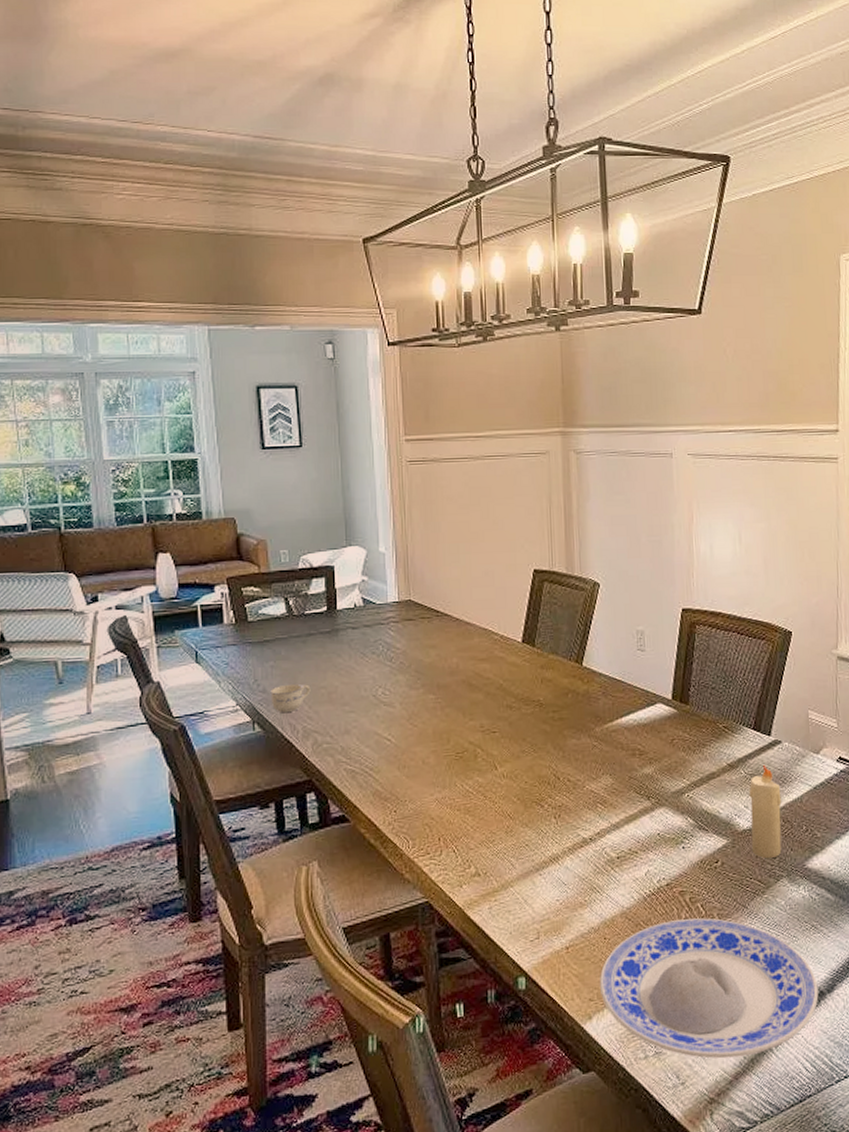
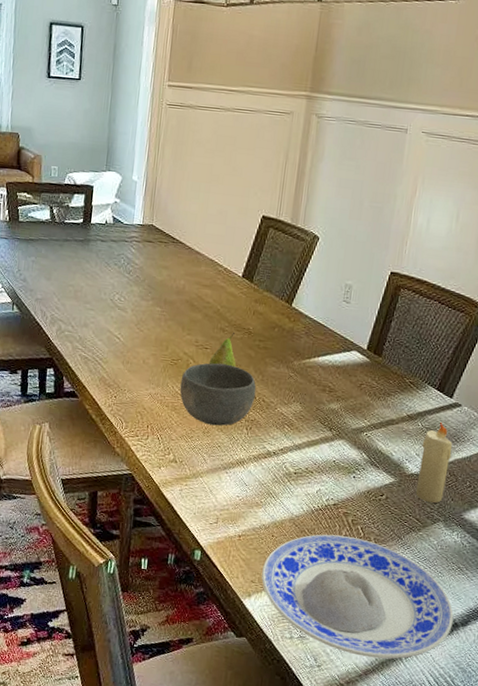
cup: present [270,683,311,713] -> none [29,278,61,301]
bowl: none [470,745,559,822] -> present [179,363,257,426]
fruit: none [499,708,532,750] -> present [208,333,237,367]

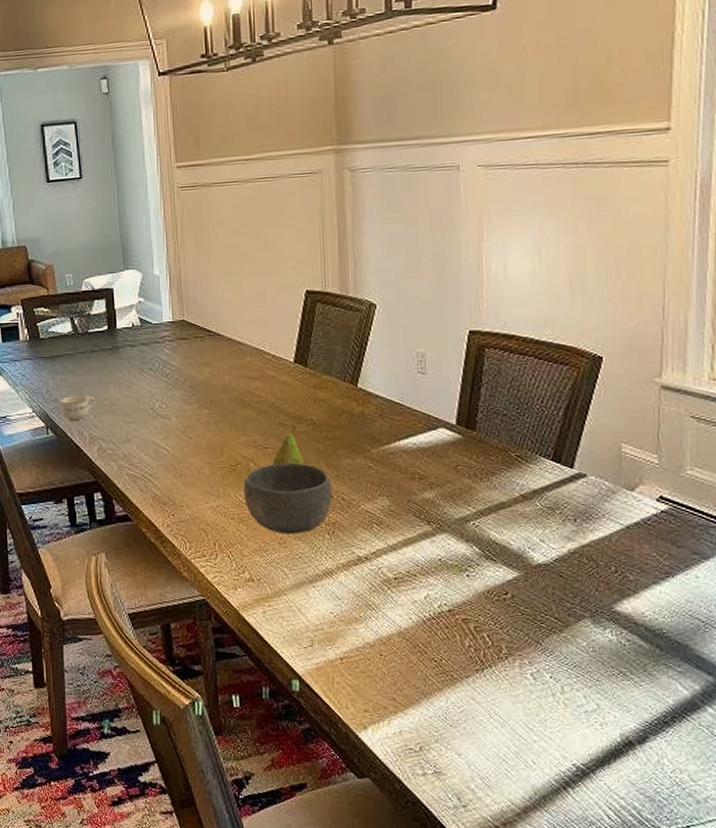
cup: none [29,278,61,301] -> present [61,395,95,421]
plate: present [261,534,454,659] -> none [375,646,626,792]
candle: present [415,421,453,504] -> none [545,498,585,597]

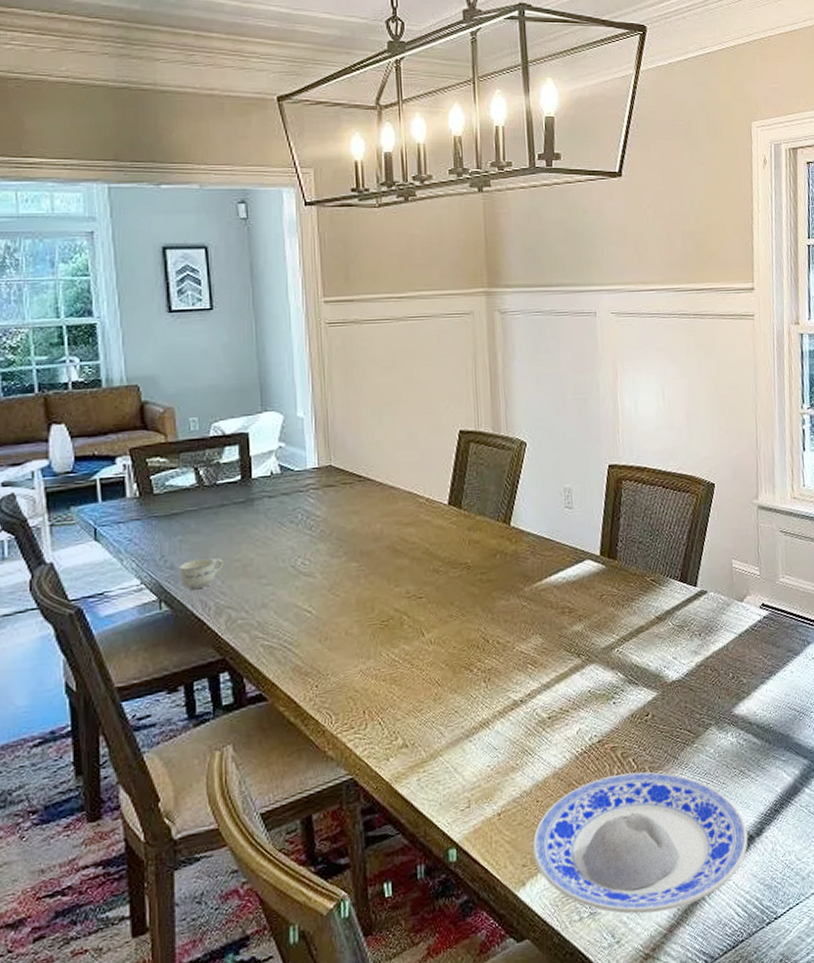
bowl: present [243,462,333,534] -> none [396,610,488,690]
fruit: present [272,426,305,465] -> none [426,572,460,616]
plate: none [375,646,626,792] -> present [533,771,748,914]

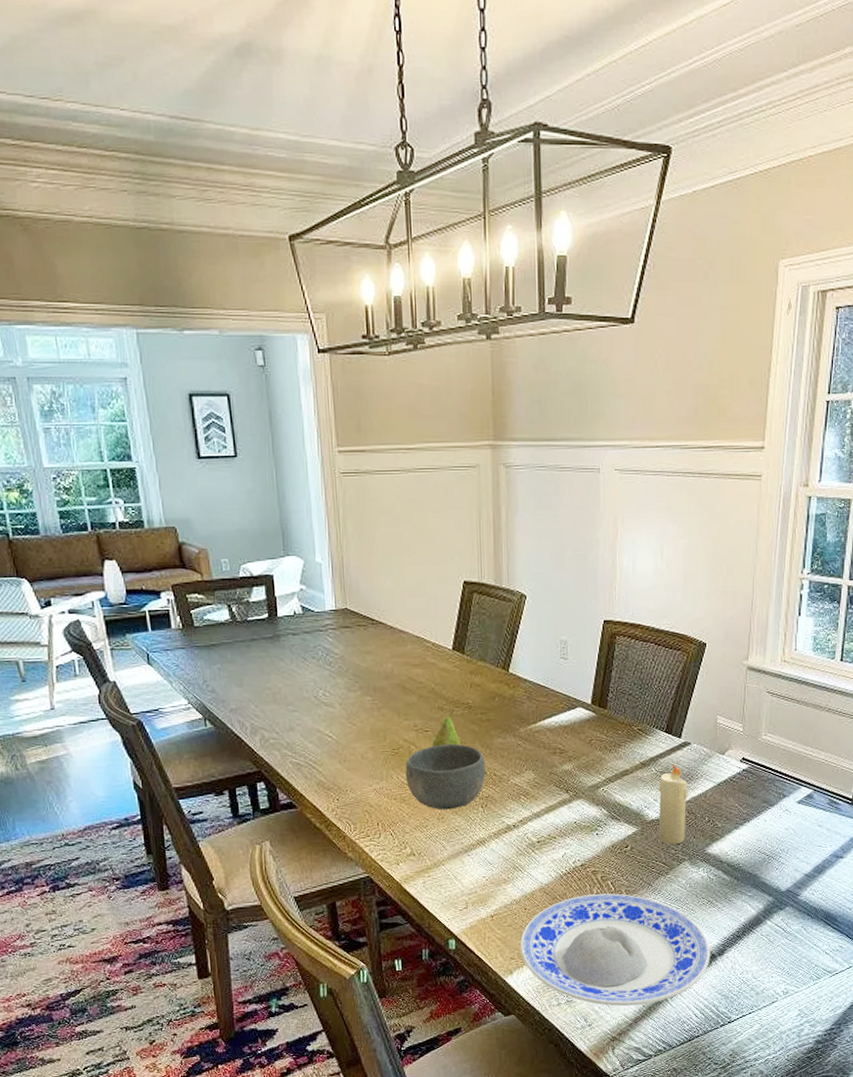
cup: present [179,558,224,590] -> none [219,685,256,712]
bowl: none [396,610,488,690] -> present [405,743,486,810]
fruit: none [426,572,460,616] -> present [432,710,462,747]
candle: none [677,615,710,709] -> present [658,763,688,845]

